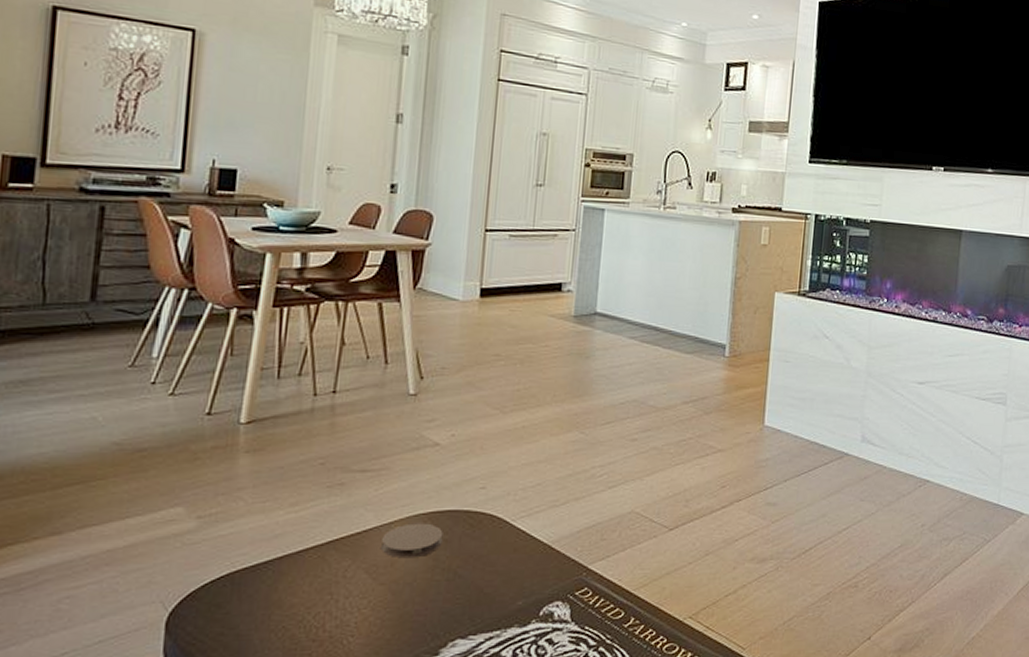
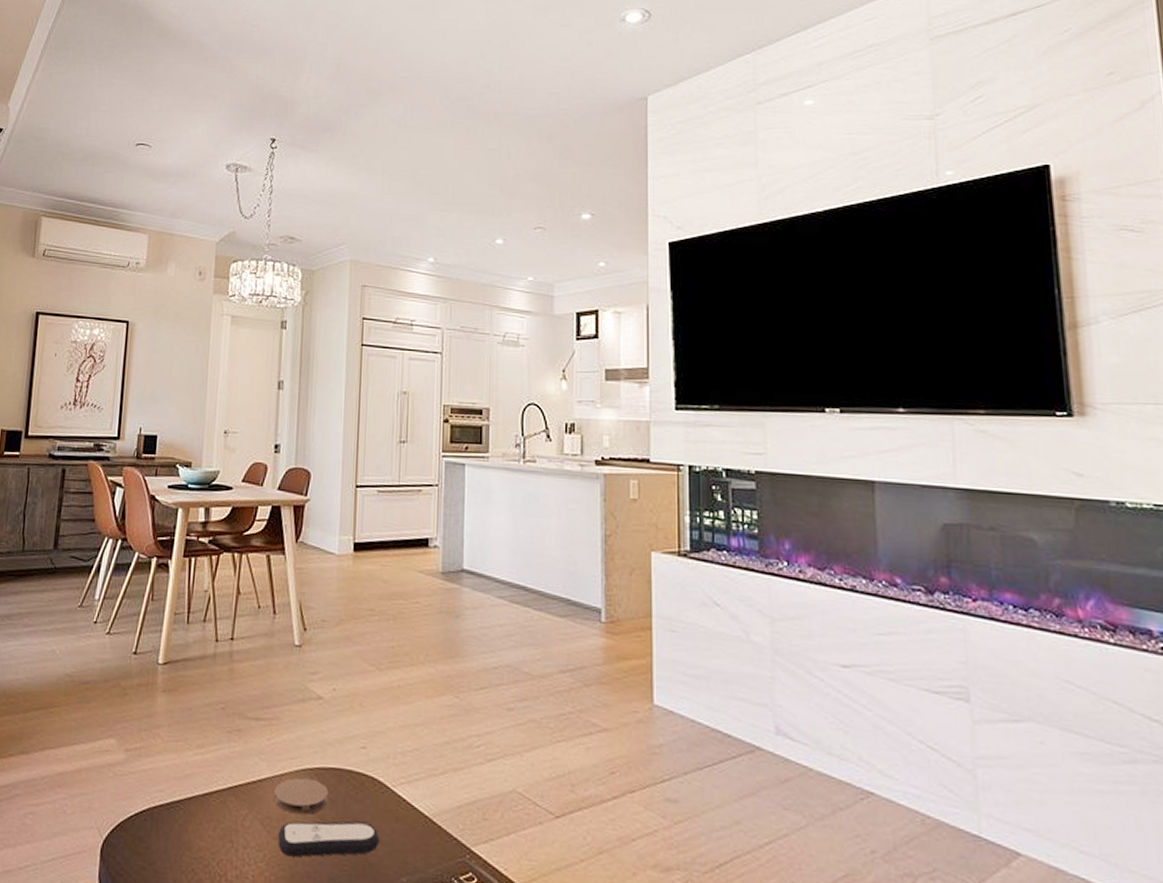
remote control: none [385,557,497,599] -> present [278,821,380,857]

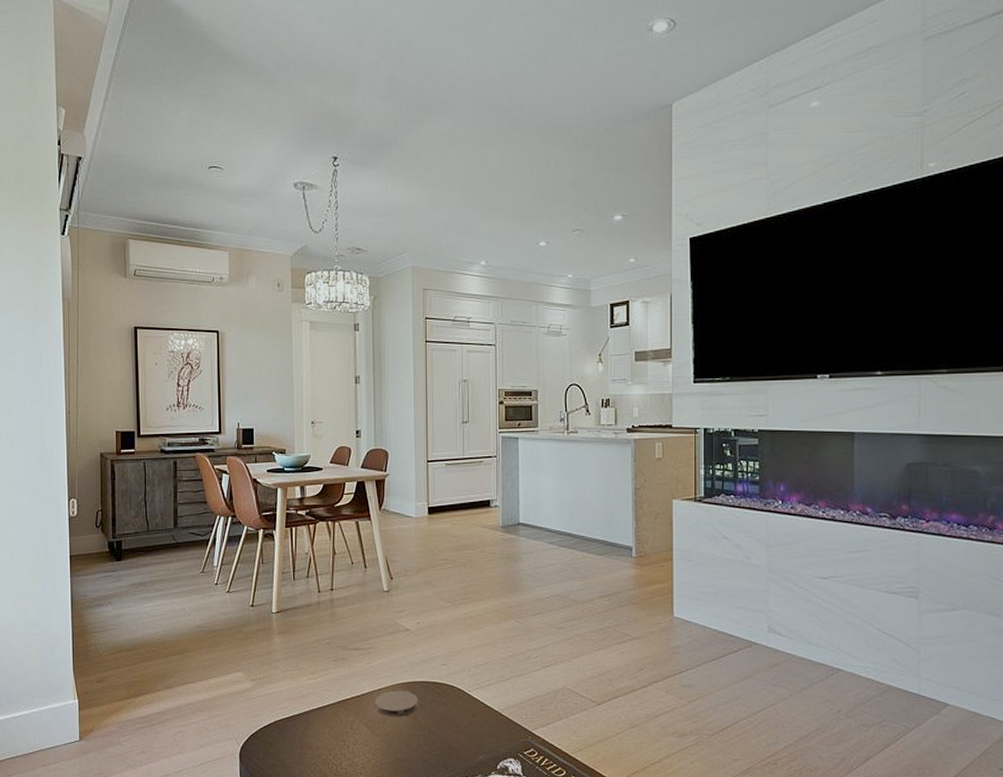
remote control: present [278,821,380,857] -> none [380,719,461,748]

